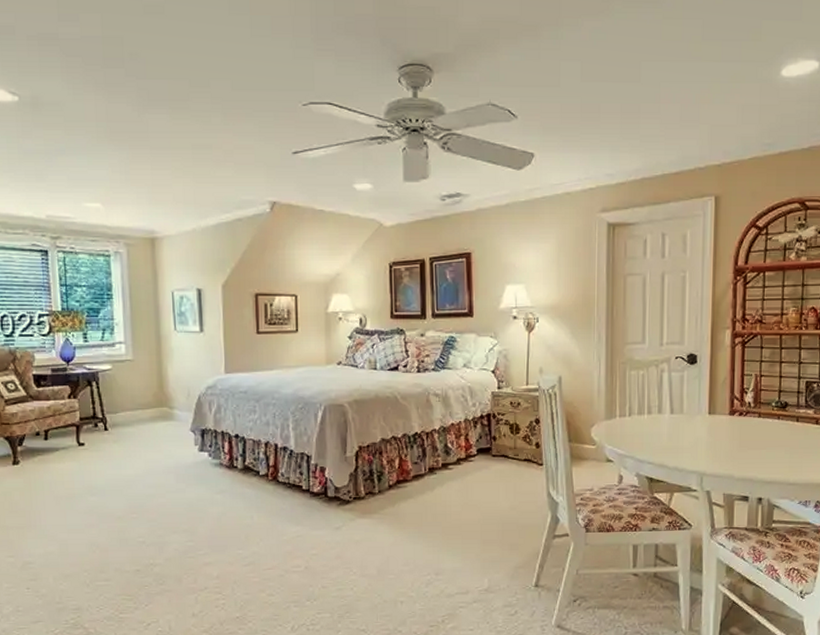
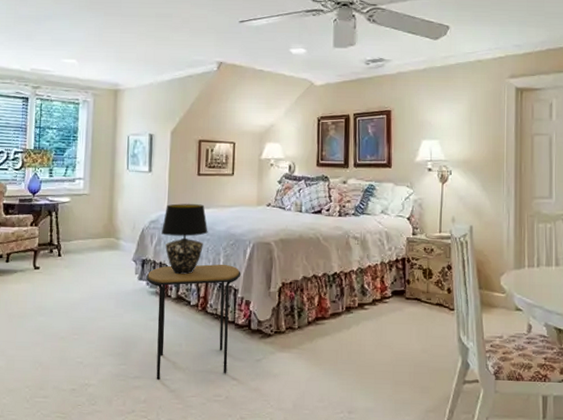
side table: none [207,429,313,554] -> present [146,264,241,380]
table lamp: none [220,366,273,444] -> present [161,203,208,275]

